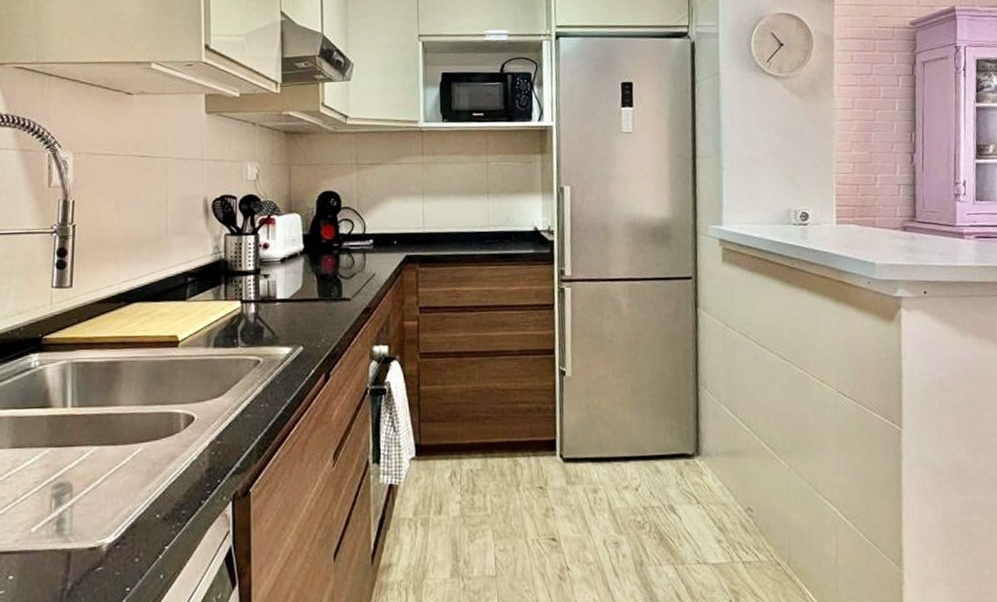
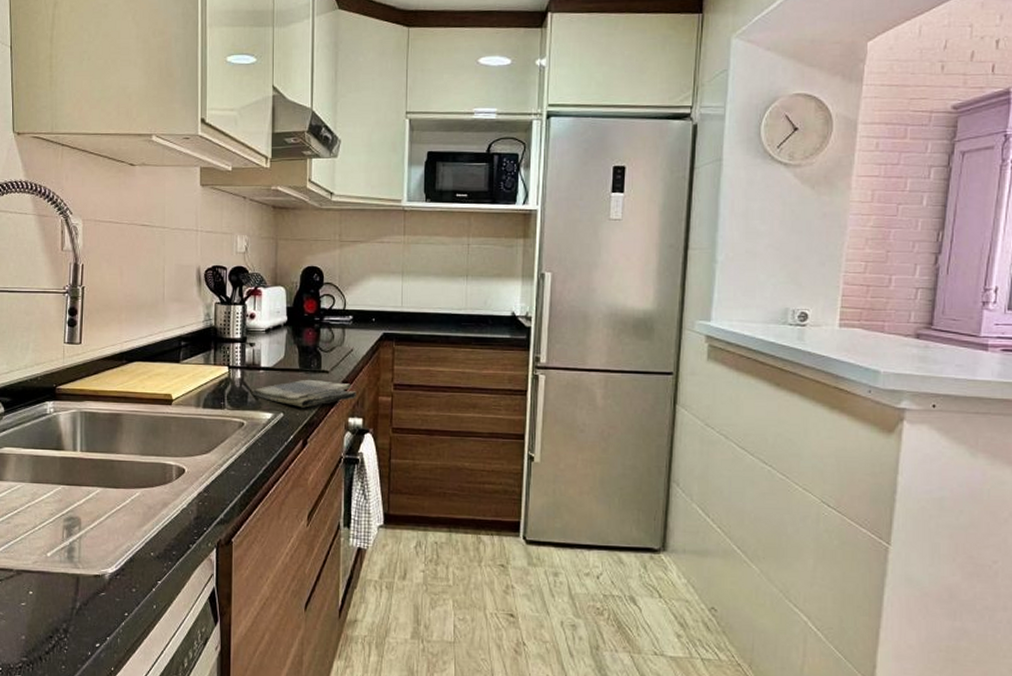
dish towel: none [268,308,382,339] -> present [252,379,357,408]

